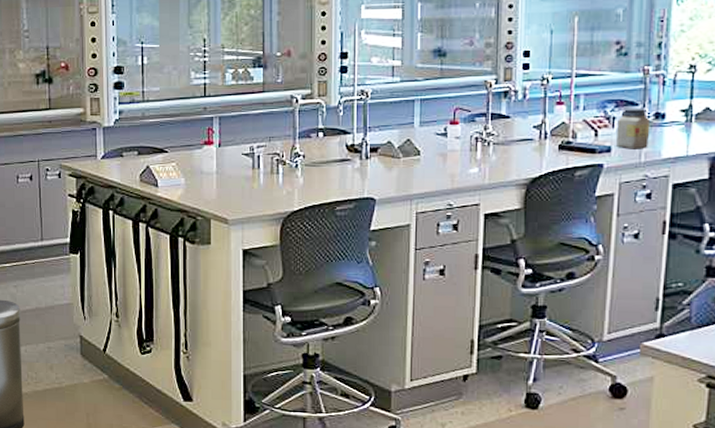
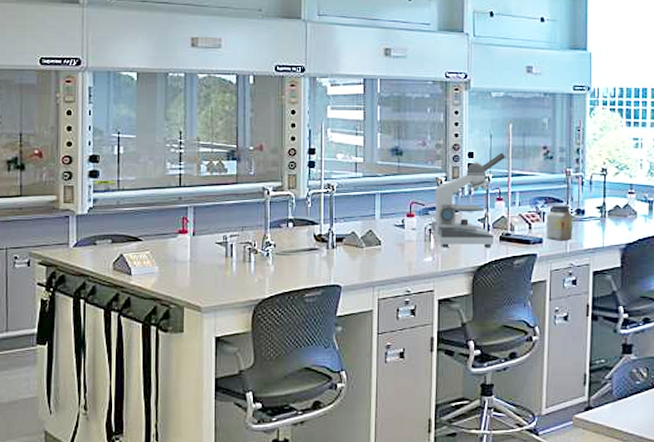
microscope: none [477,50,568,158] -> present [431,152,505,248]

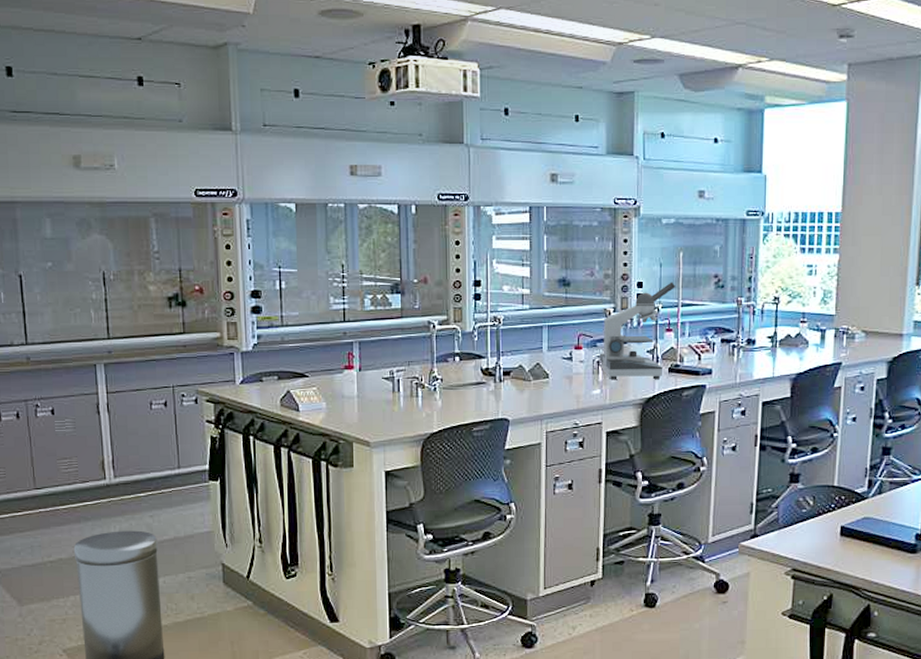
jar: present [547,204,573,241] -> none [716,334,744,372]

